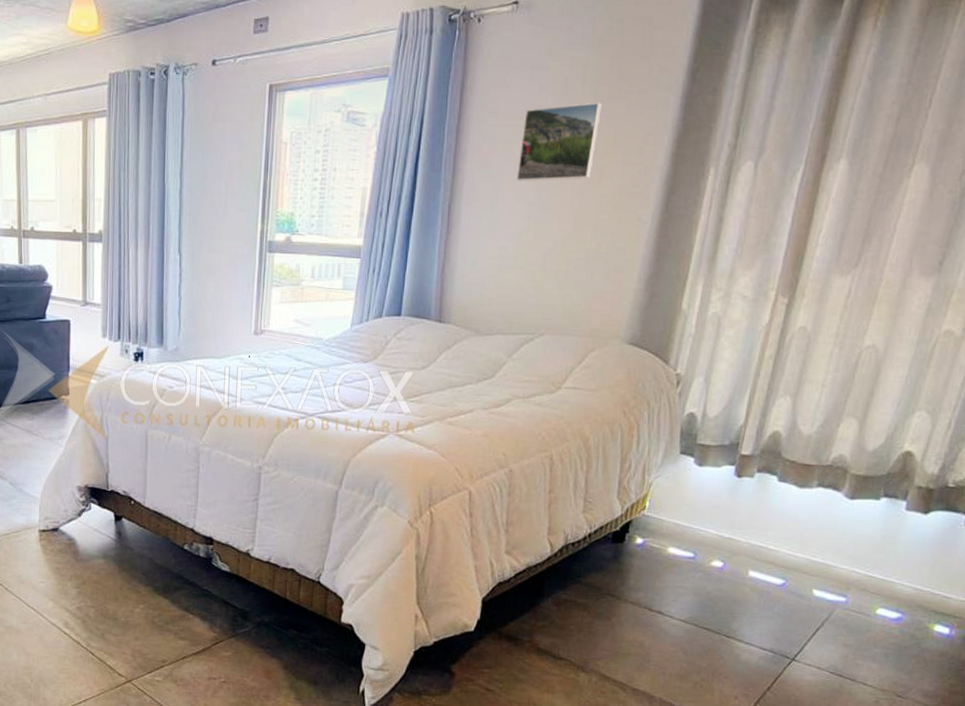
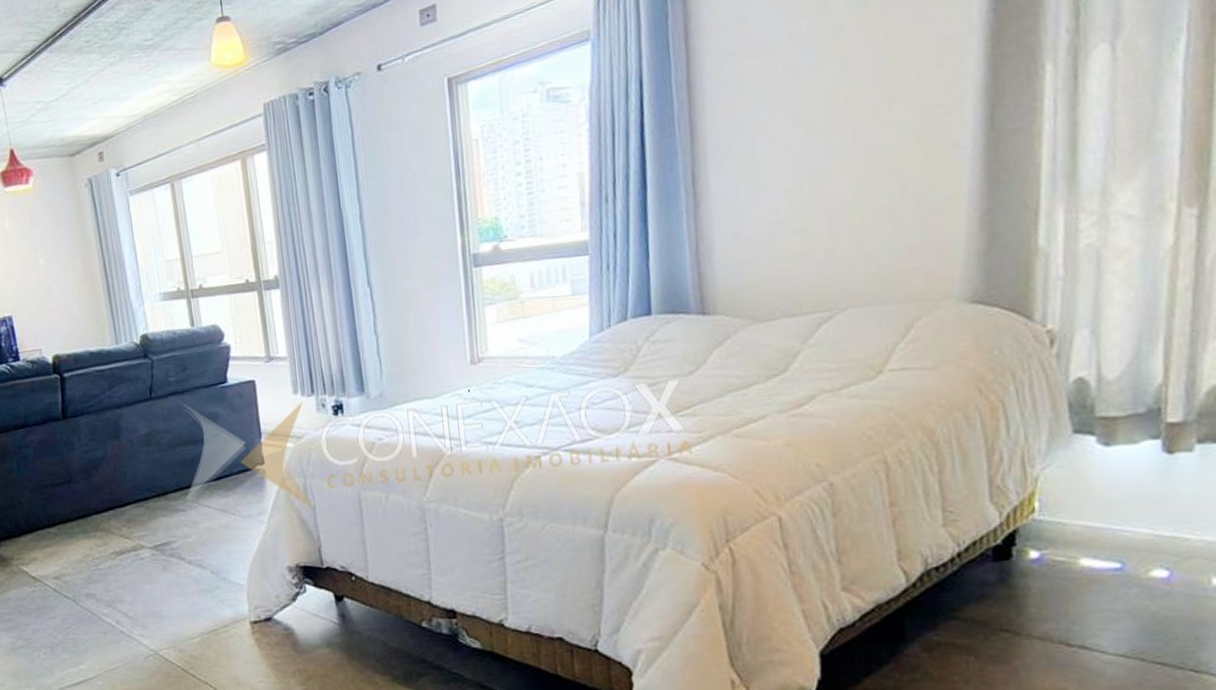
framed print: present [517,102,602,181] -> none [773,13,877,129]

